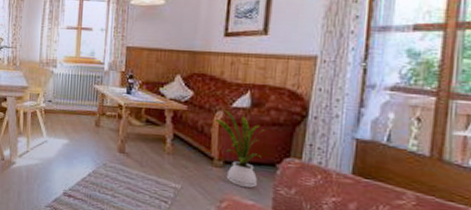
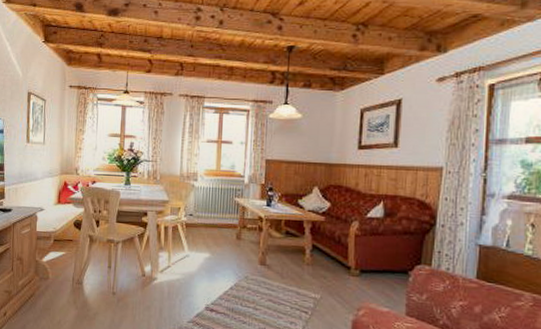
house plant: present [214,110,265,188] -> none [350,220,398,296]

